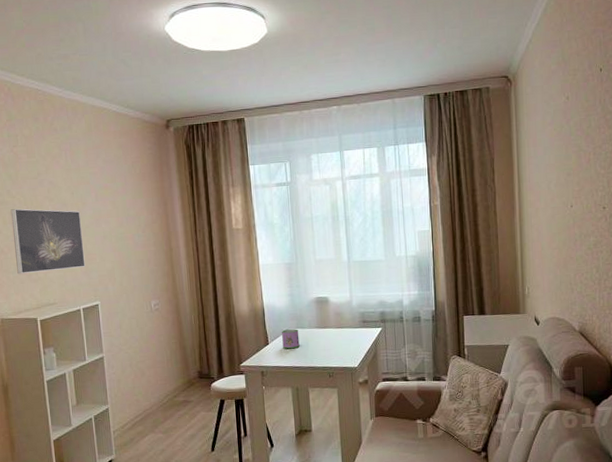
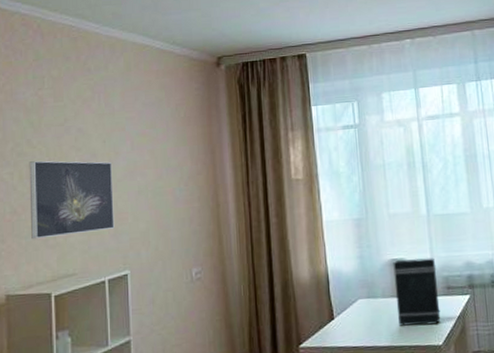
mug: present [282,329,300,349] -> none [350,299,372,325]
book: none [318,297,357,352] -> present [393,258,441,327]

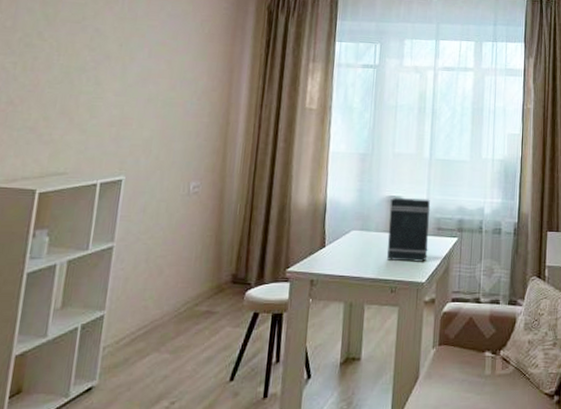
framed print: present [29,160,115,240] -> none [24,54,125,133]

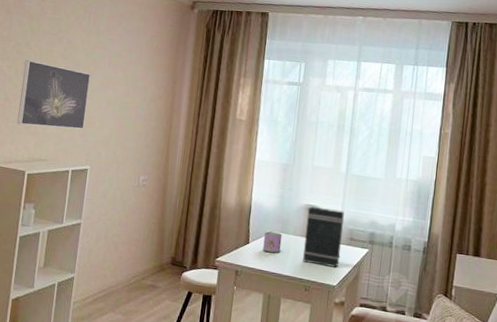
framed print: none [24,54,125,133] -> present [17,60,90,129]
mug: none [341,231,363,255] -> present [263,231,282,254]

